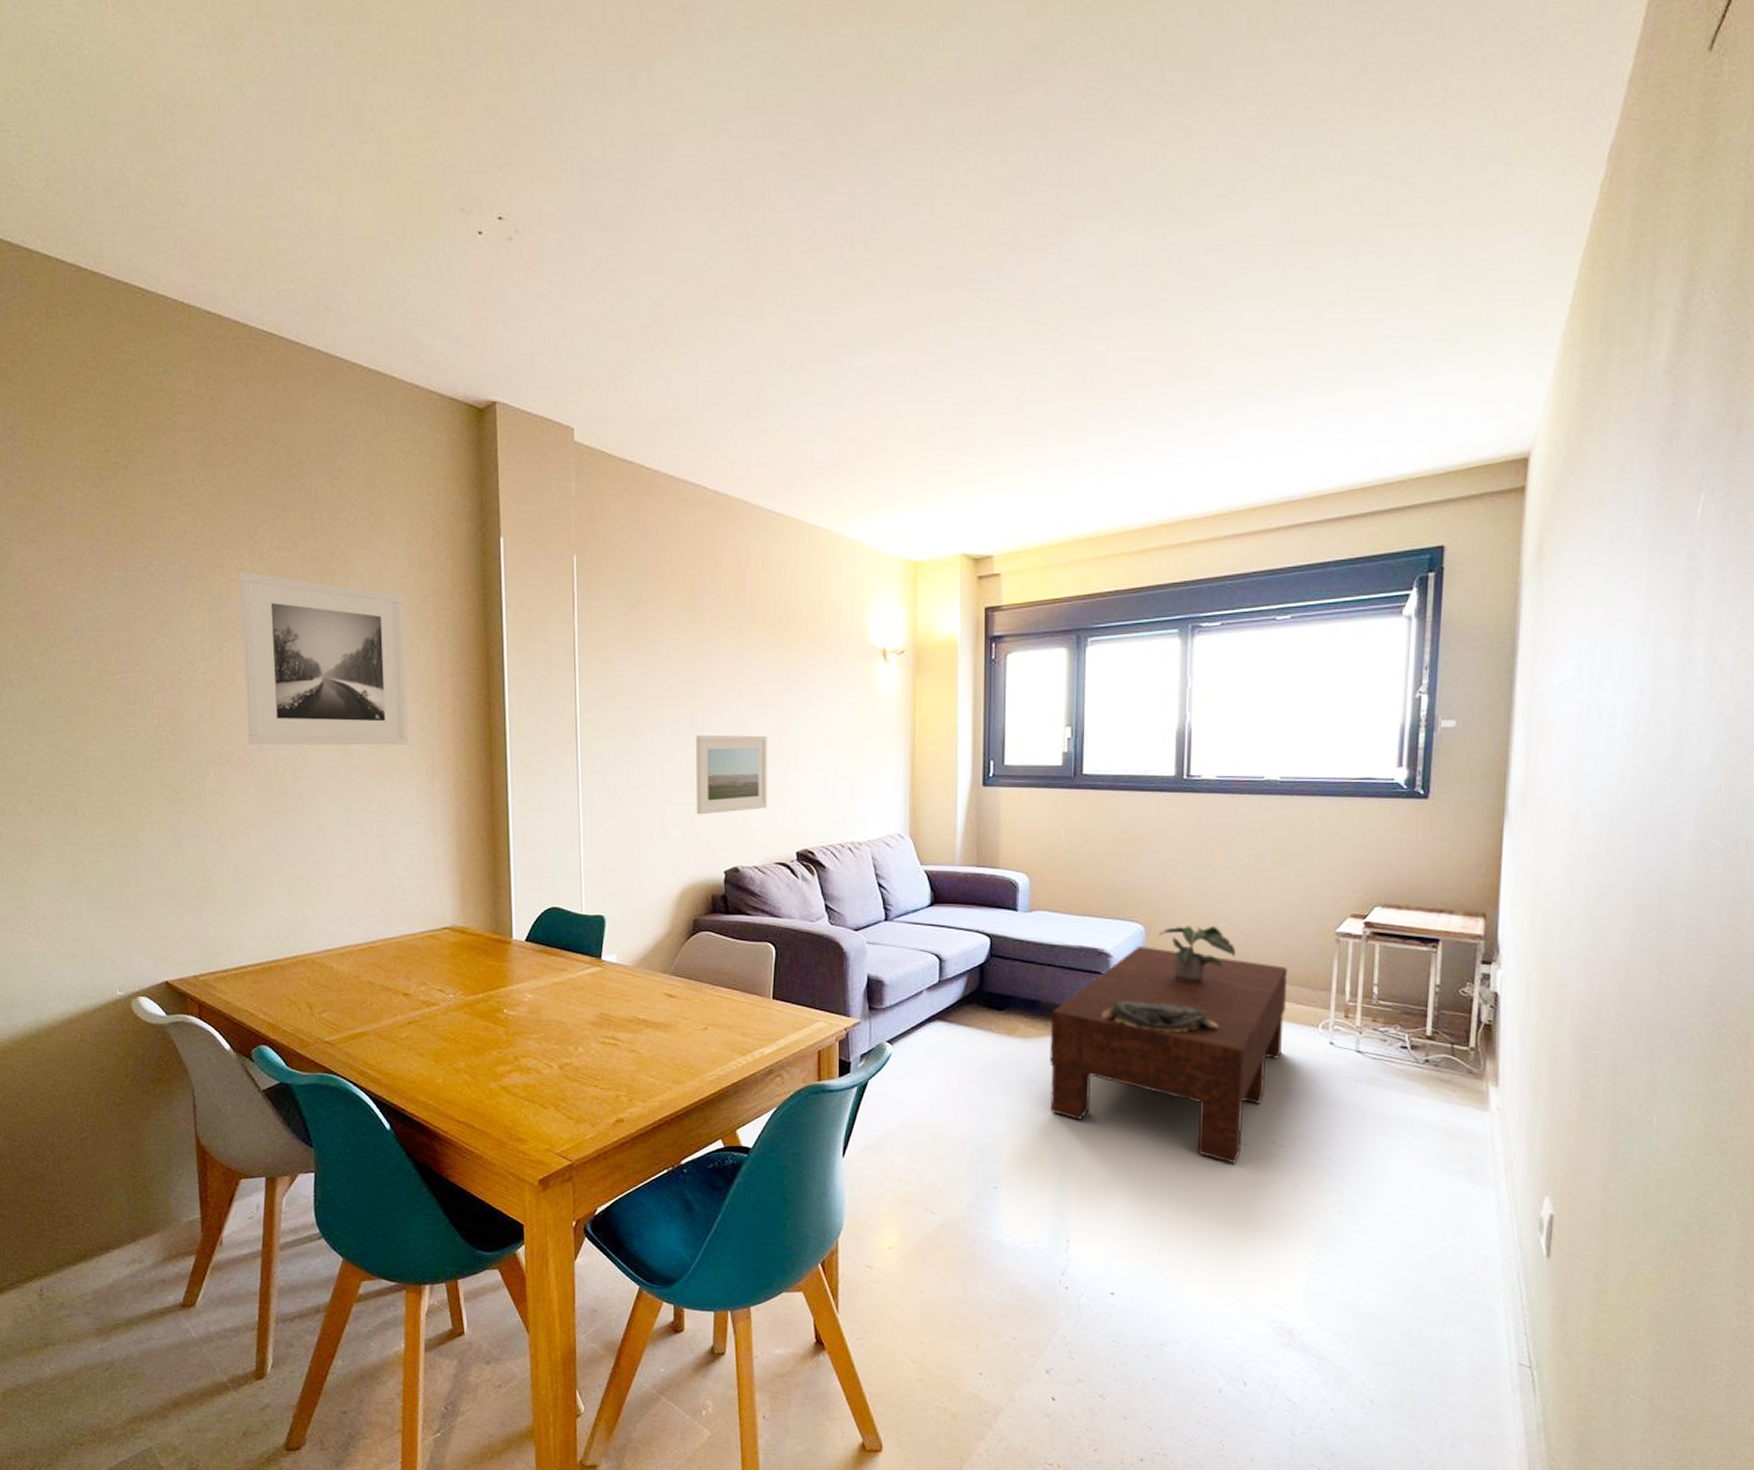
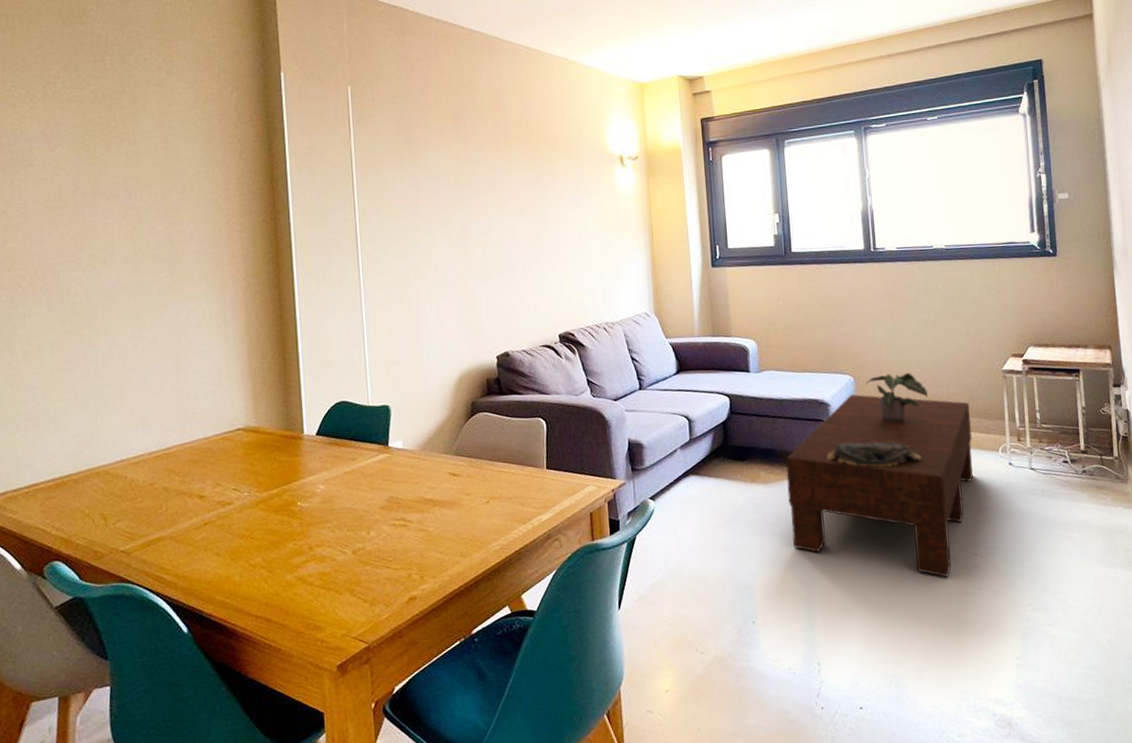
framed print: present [239,571,408,746] -> none [32,109,199,269]
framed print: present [695,734,768,815] -> none [465,234,531,308]

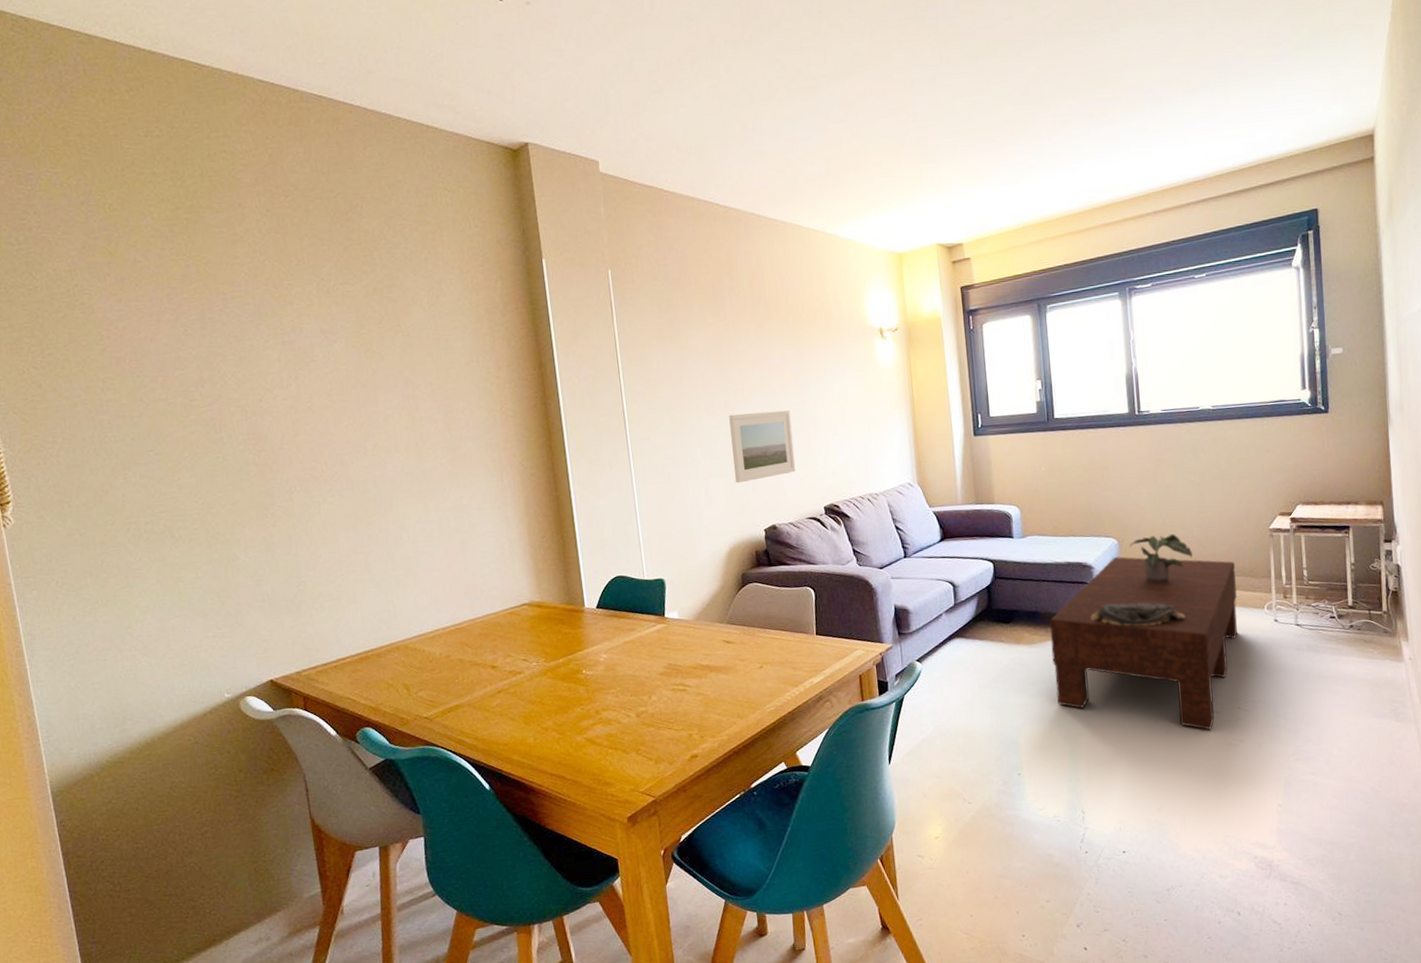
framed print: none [465,234,531,308] -> present [729,410,796,484]

